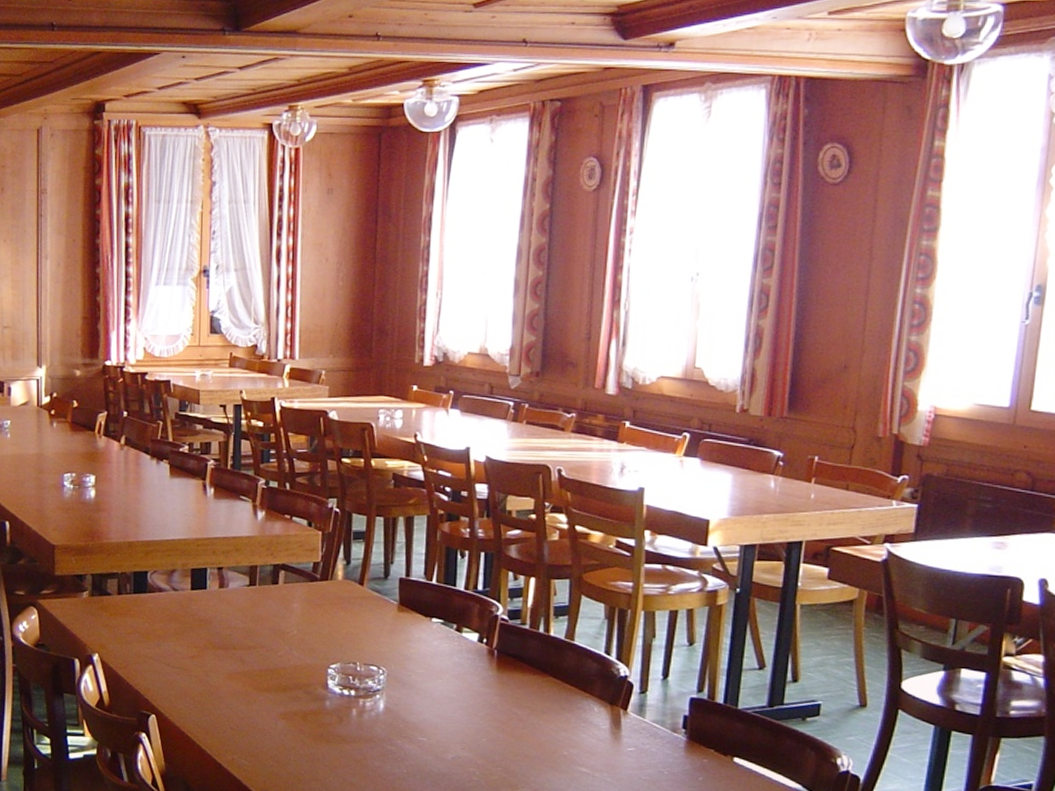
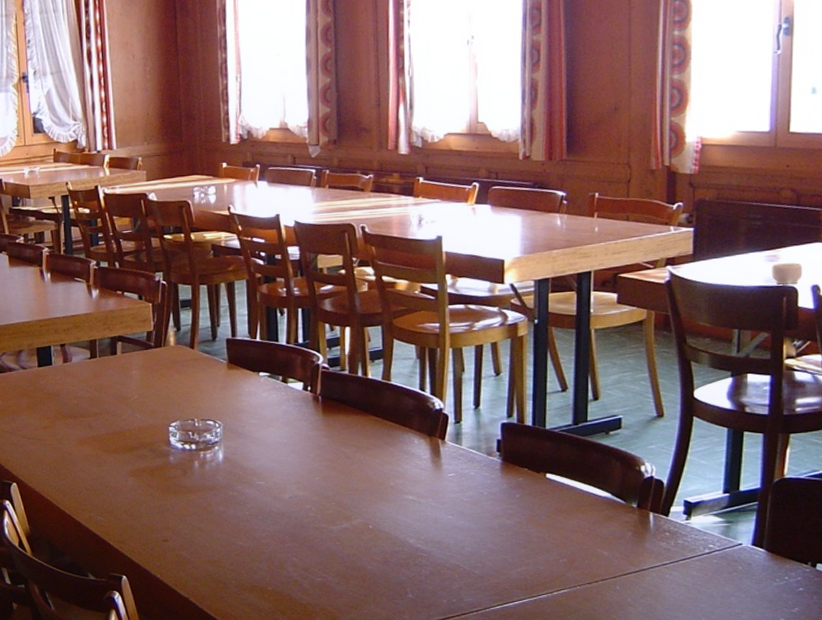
cup: none [997,552,1032,575] -> present [772,263,803,285]

